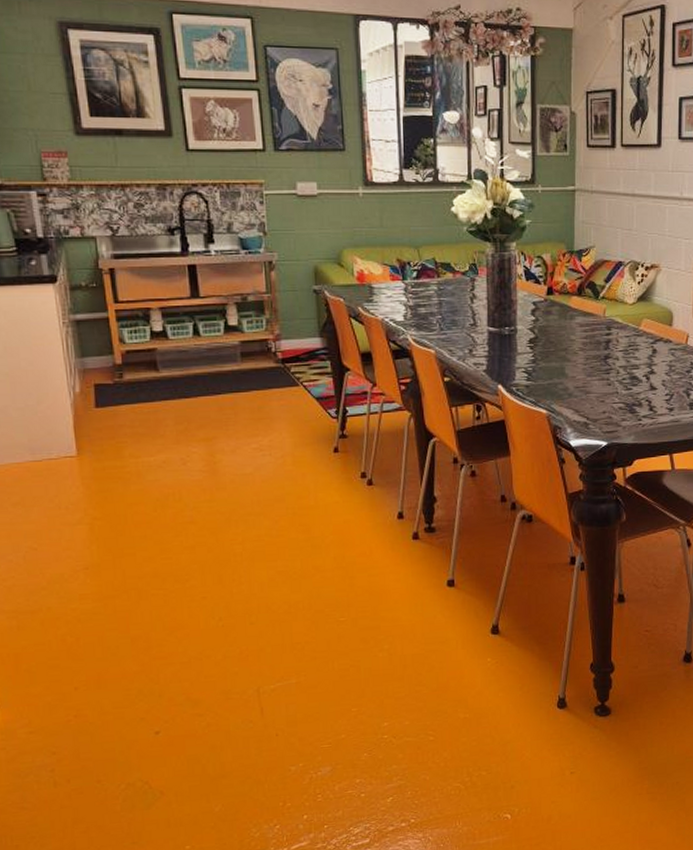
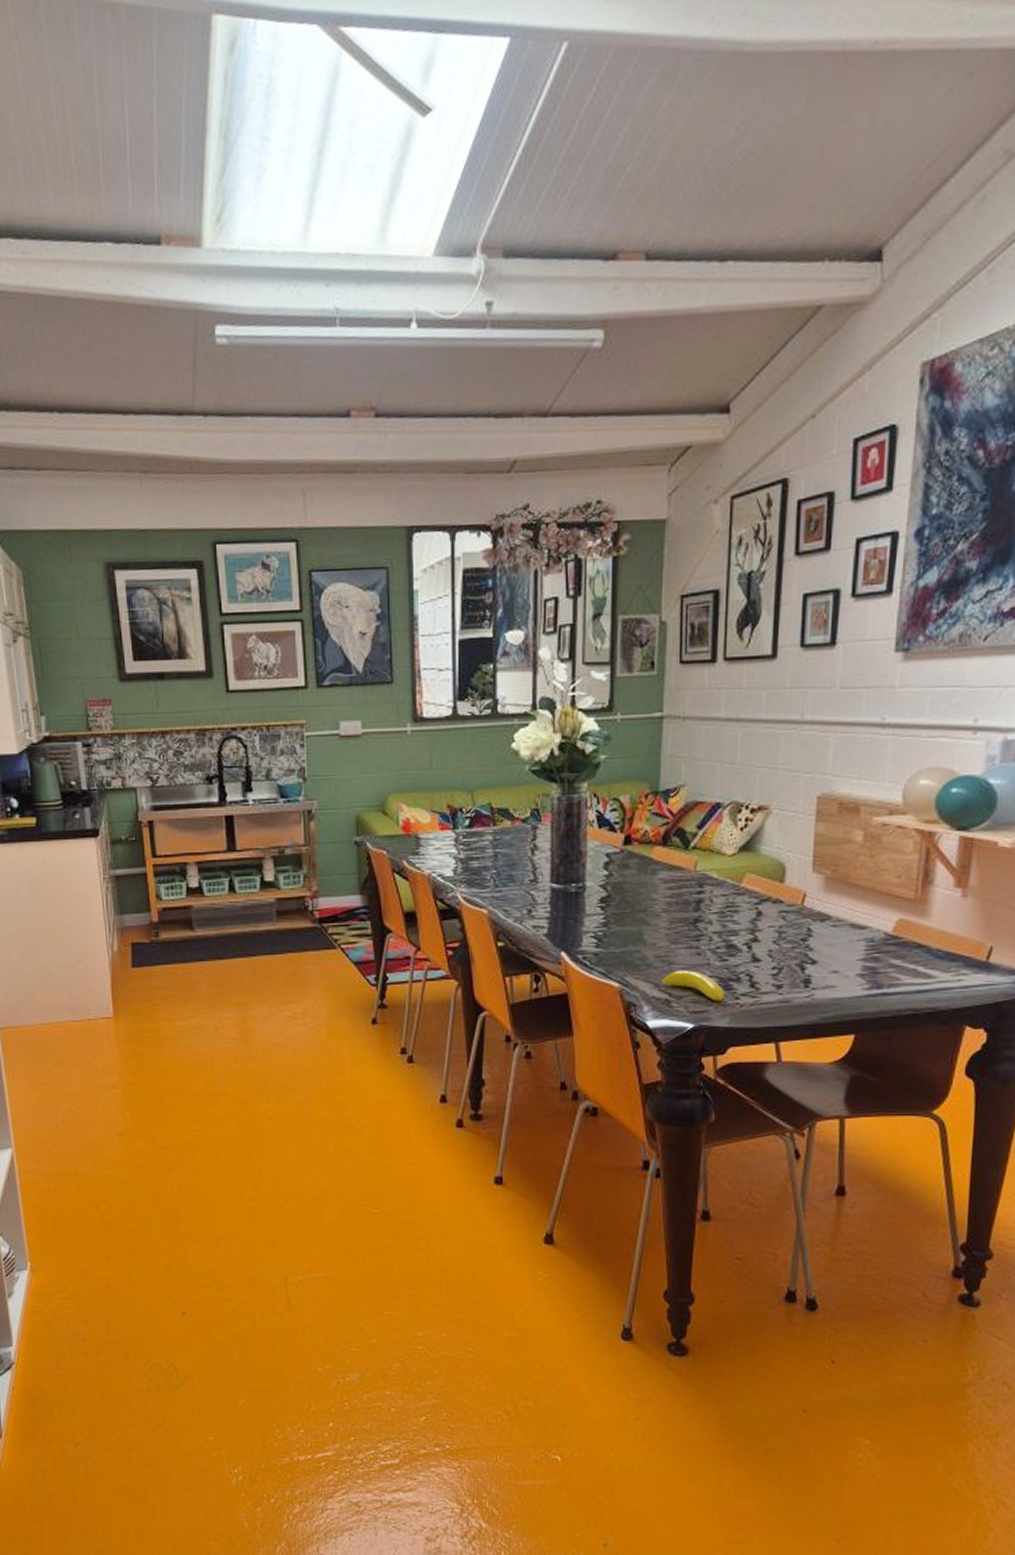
banana: none [580,398,630,423] -> present [661,970,725,1001]

